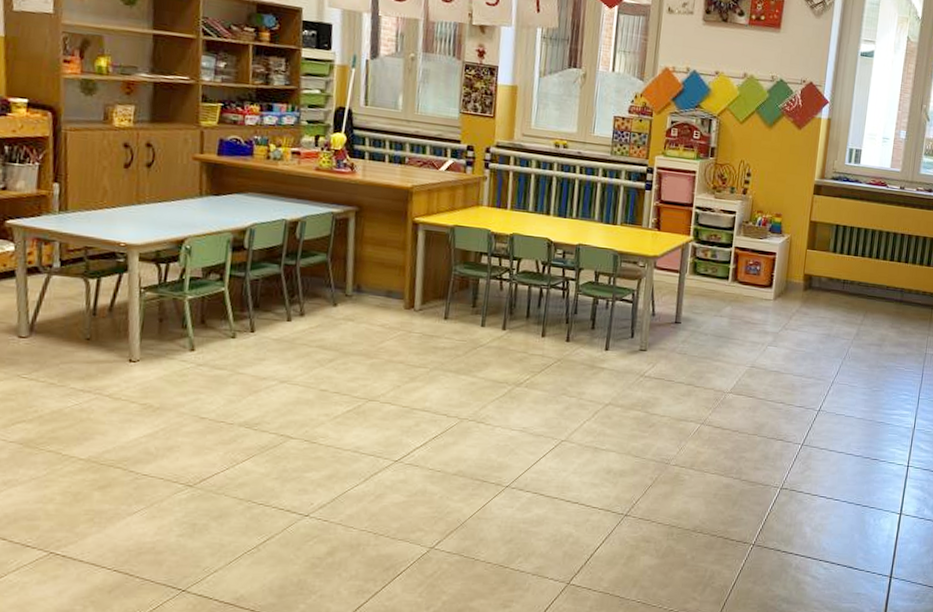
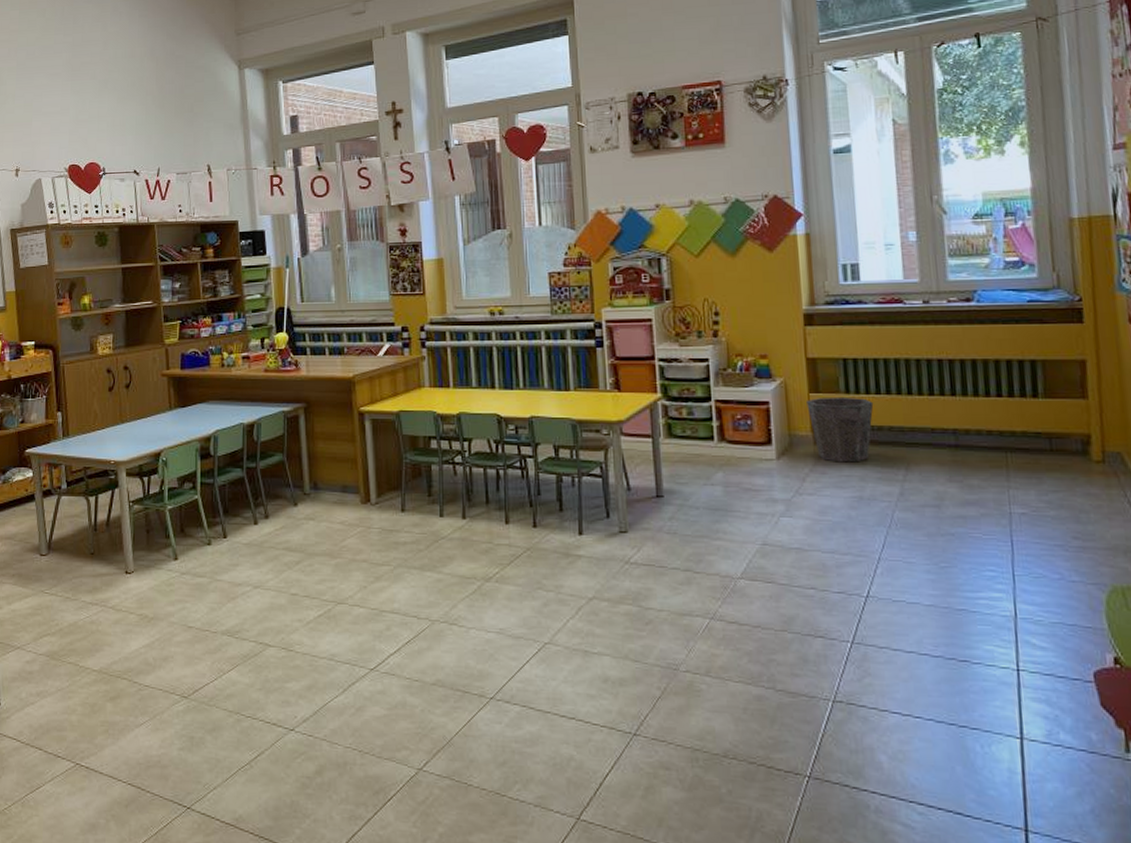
waste bin: none [803,254,851,308] -> present [807,396,874,463]

